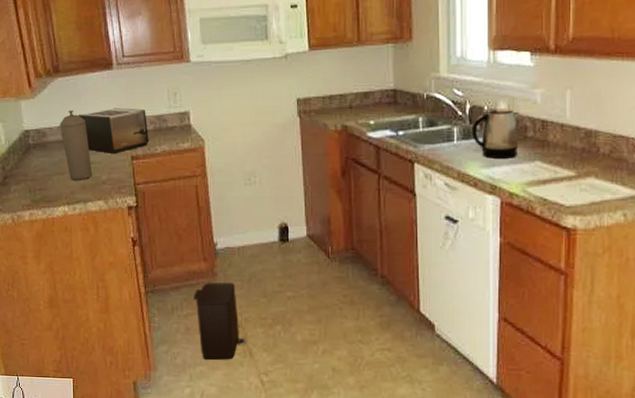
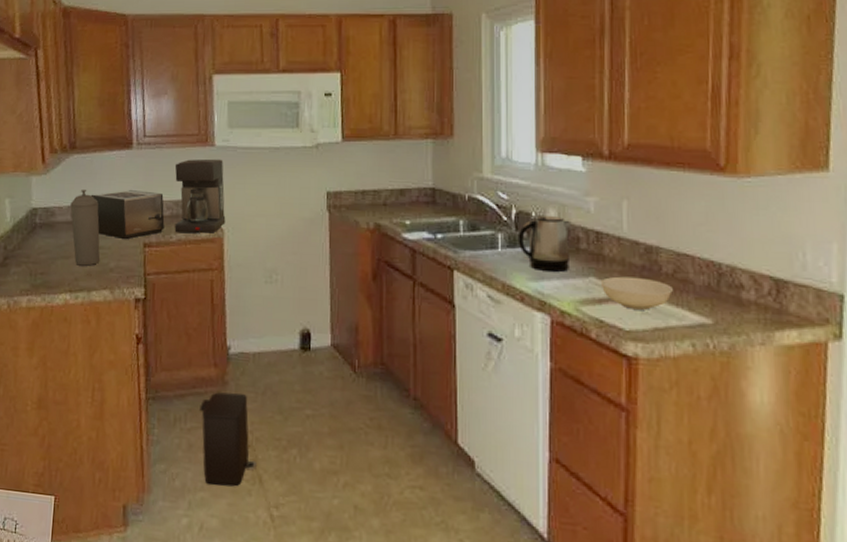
coffee maker: none [154,74,205,145] -> present [174,159,226,233]
bowl: none [545,159,608,187] -> present [600,276,673,310]

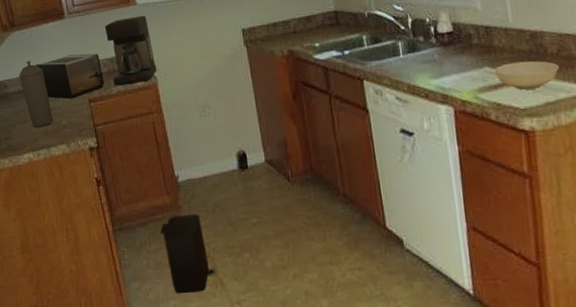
kettle: present [517,215,572,272] -> none [415,18,465,69]

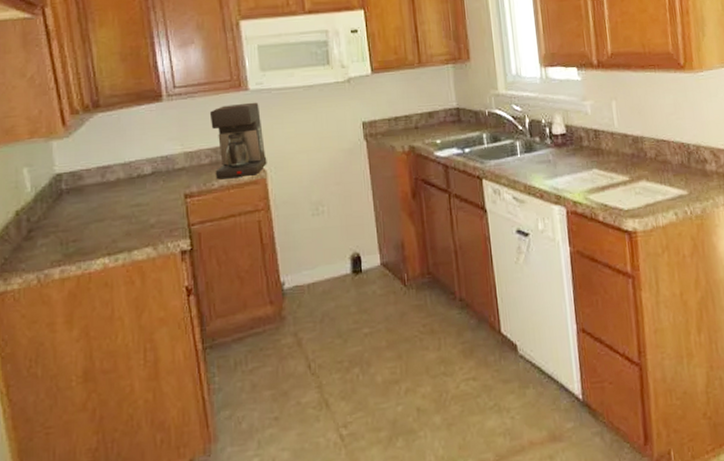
canister: present [19,61,54,127] -> none [99,148,139,227]
toaster: present [35,53,105,99] -> none [121,142,205,193]
pedal bin: present [160,213,217,293] -> none [260,324,322,420]
bowl: present [493,60,559,90] -> none [601,164,657,192]

